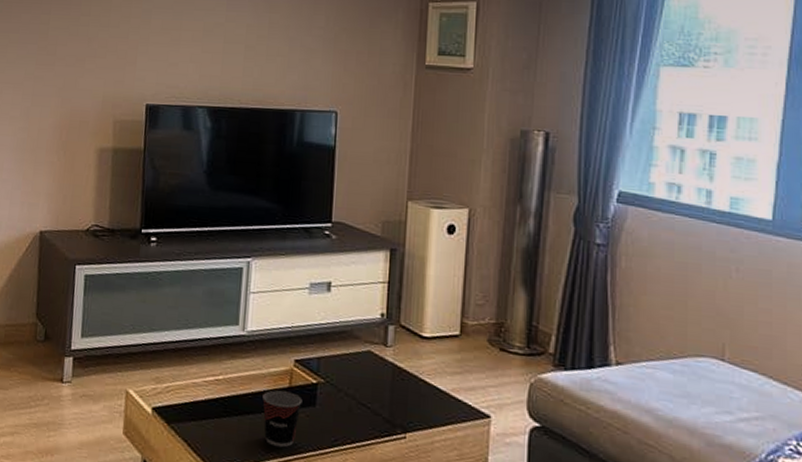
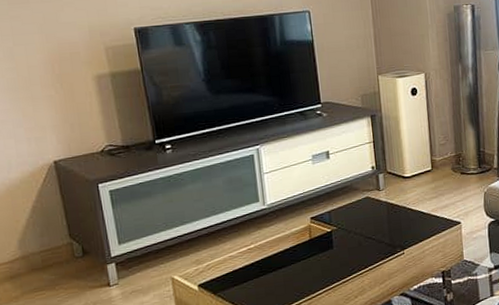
cup: present [262,390,303,448] -> none [290,243,323,287]

